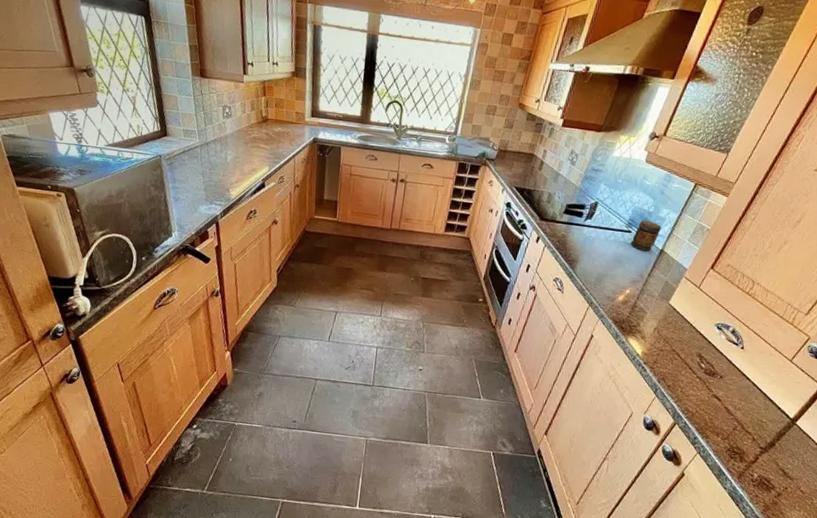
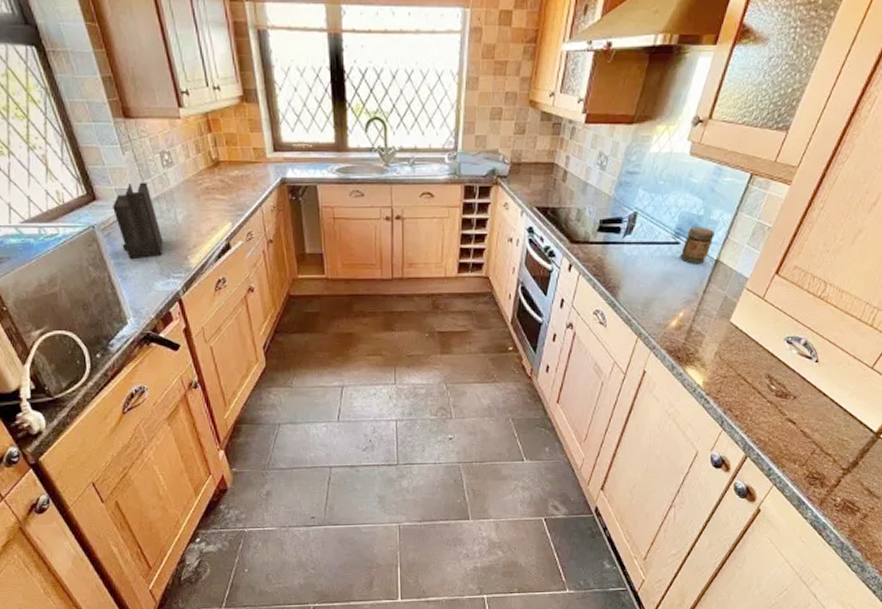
knife block: none [178,101,213,186] -> present [112,150,163,259]

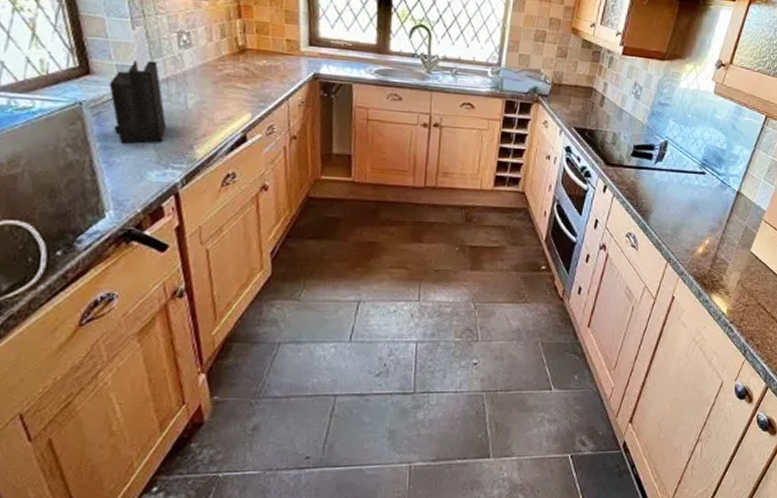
jar: present [680,226,714,264] -> none [706,159,736,195]

